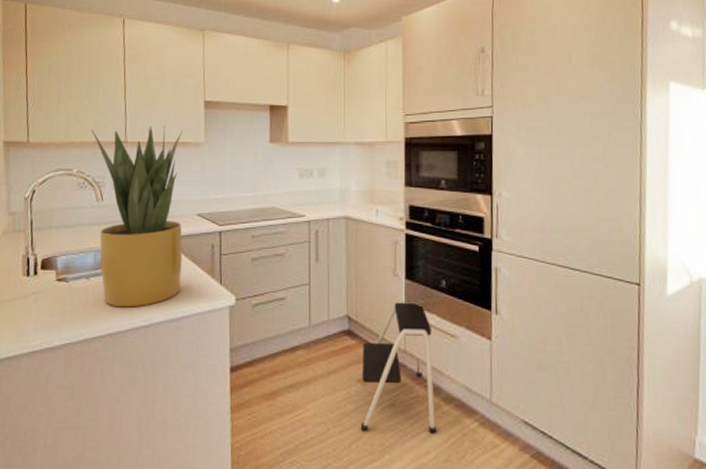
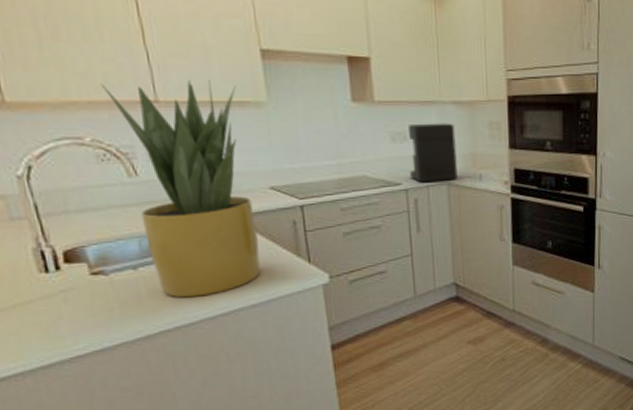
coffee maker: none [313,161,356,216] -> present [408,123,458,183]
step stool: present [360,302,437,433] -> none [471,264,545,386]

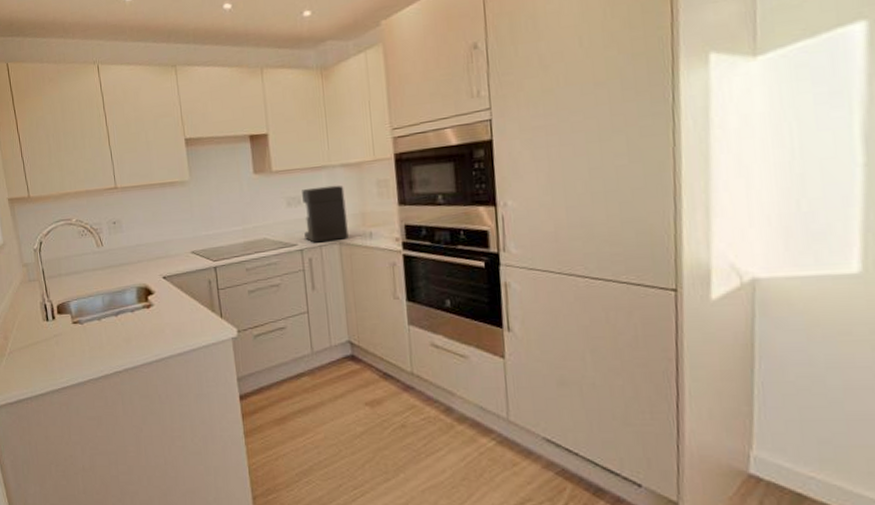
planter: present [99,80,261,298] -> none [82,167,185,345]

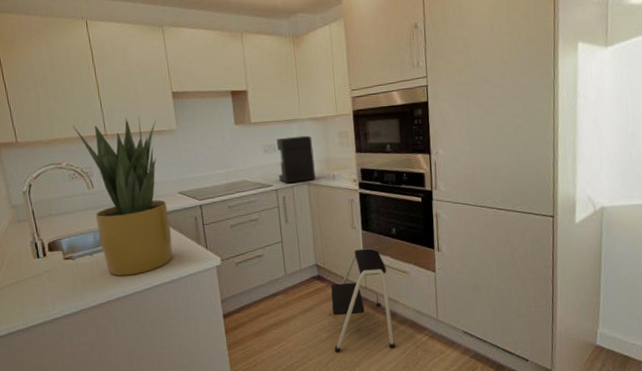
planter: none [82,167,185,345] -> present [72,117,173,277]
step stool: none [367,324,452,452] -> present [331,248,396,353]

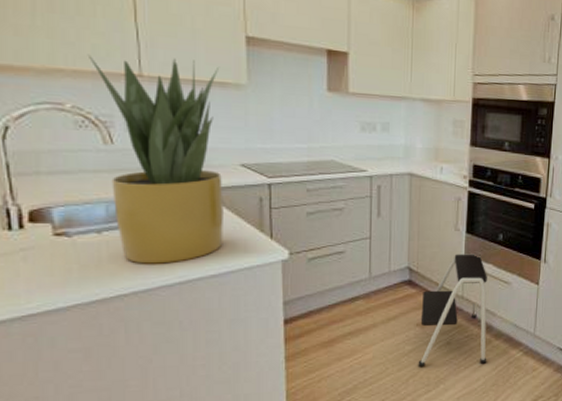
coffee maker: present [277,135,316,184] -> none [376,116,422,172]

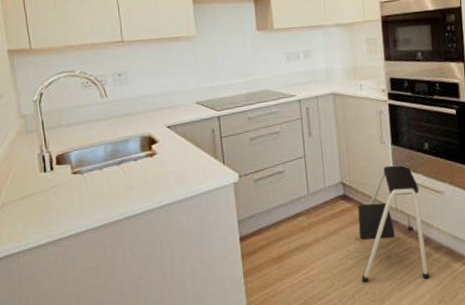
planter: present [87,54,223,264] -> none [88,23,188,193]

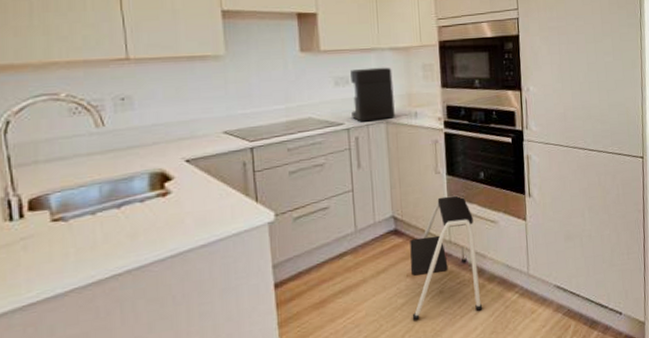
coffee maker: none [300,42,342,94] -> present [350,67,395,122]

